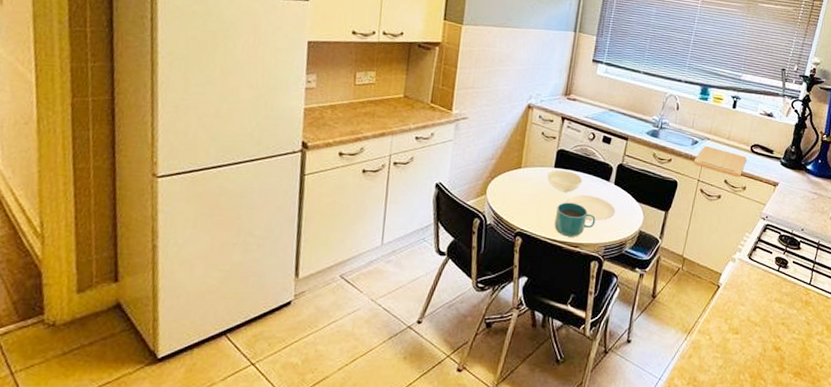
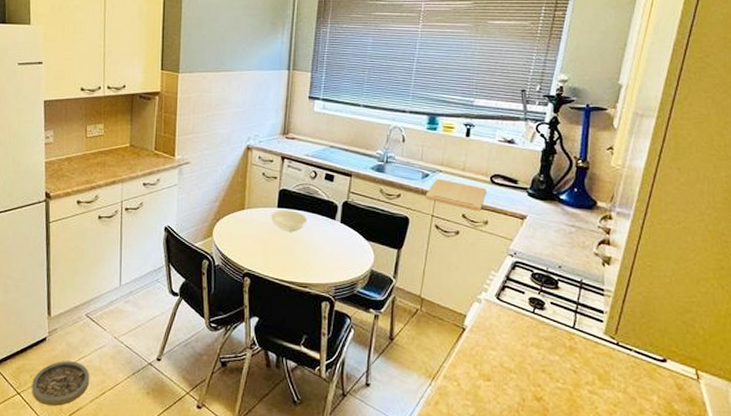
pet bowl: none [269,326,340,376] -> present [32,361,90,406]
cup: present [554,202,596,237] -> none [281,242,324,277]
plate: present [566,194,616,221] -> none [292,234,344,260]

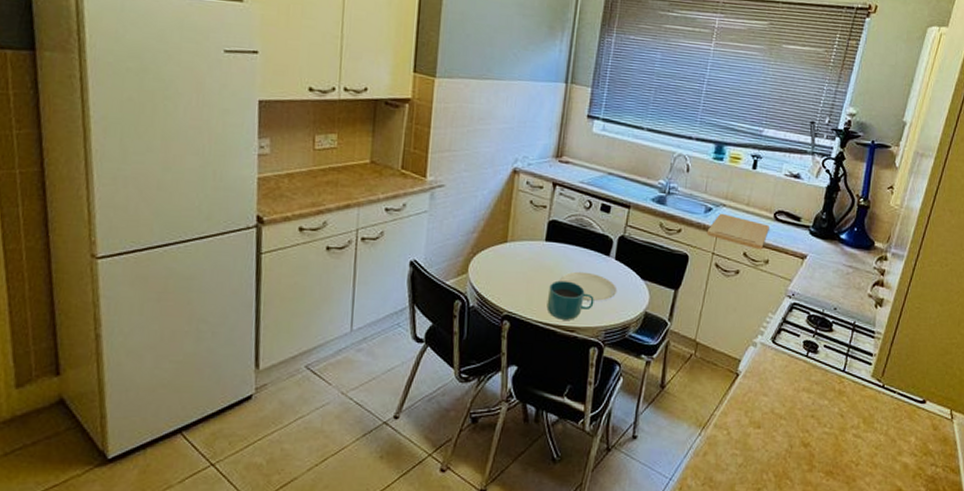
pet bowl: present [32,361,90,406] -> none [230,423,308,477]
bowl: present [271,210,308,232] -> none [537,244,579,269]
cup: none [281,242,324,277] -> present [546,280,594,320]
plate: none [292,234,344,260] -> present [560,271,618,301]

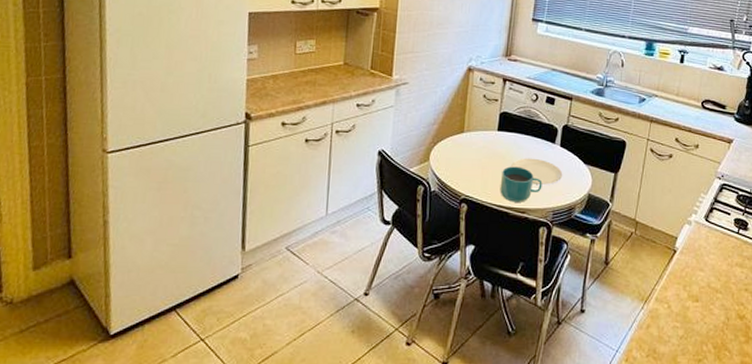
cutting board: present [706,213,769,250] -> none [641,103,698,136]

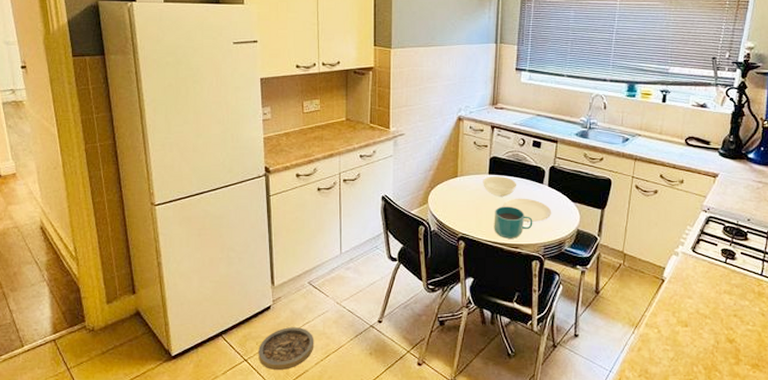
pet bowl: none [218,300,288,351] -> present [258,327,315,370]
bowl: none [491,133,528,156] -> present [483,176,517,197]

